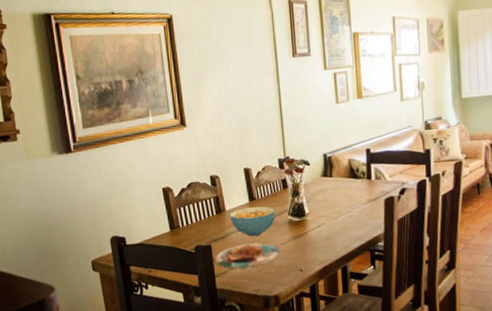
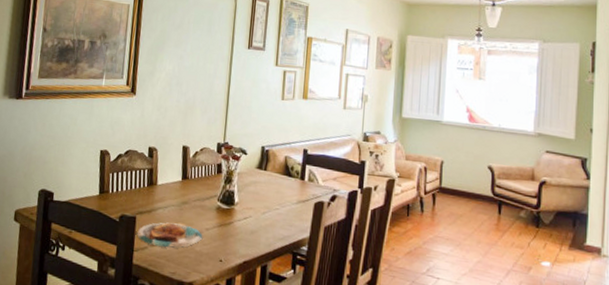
cereal bowl: present [230,206,276,237] -> none [160,185,206,217]

